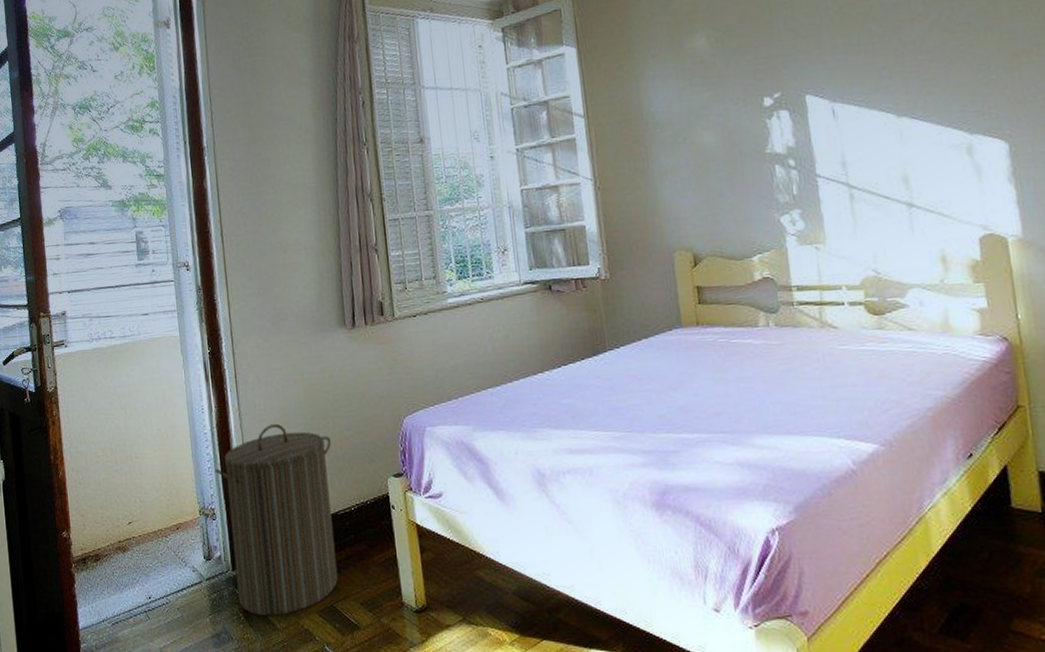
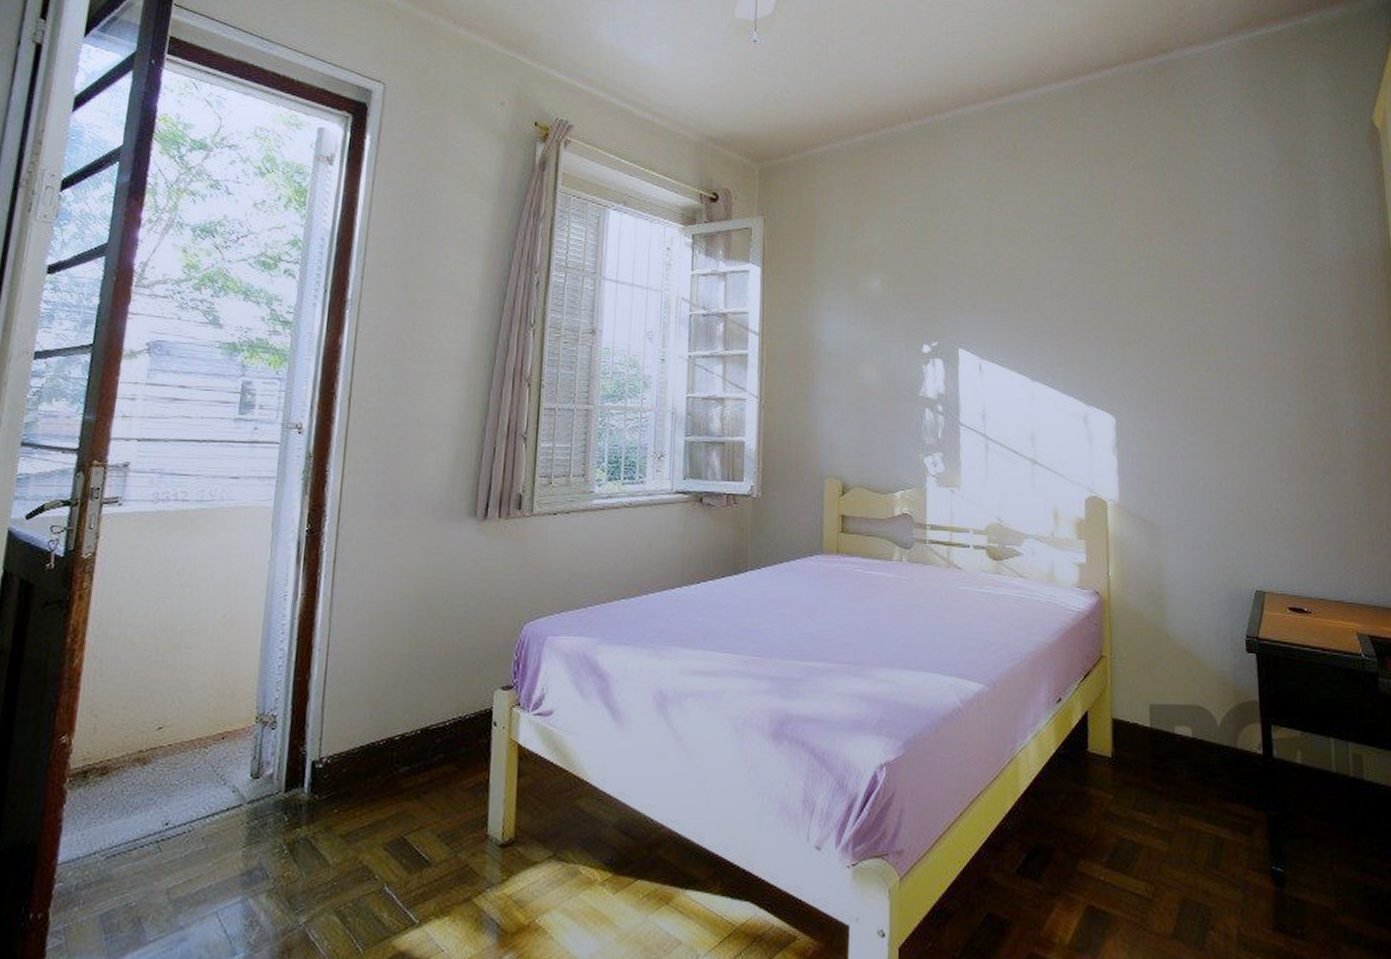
laundry hamper: present [214,423,338,616] -> none [285,619,436,849]

